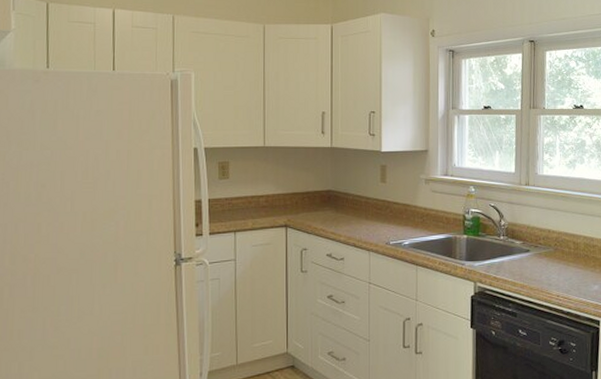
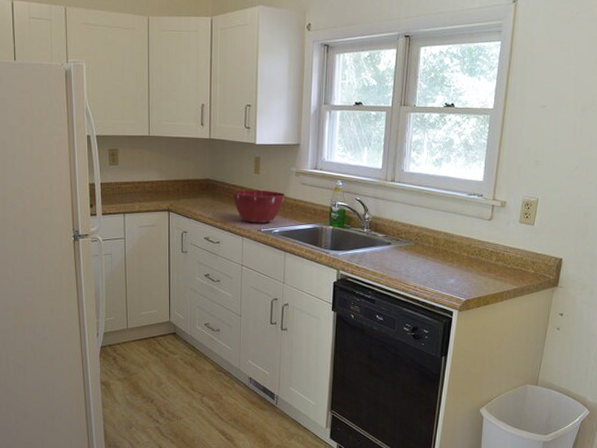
mixing bowl: none [357,199,415,236] -> present [232,189,286,223]

